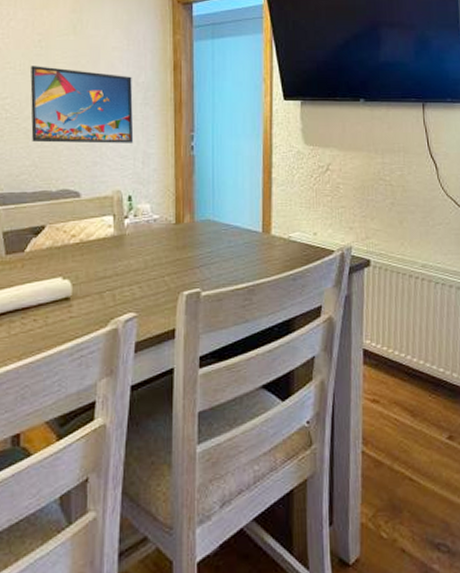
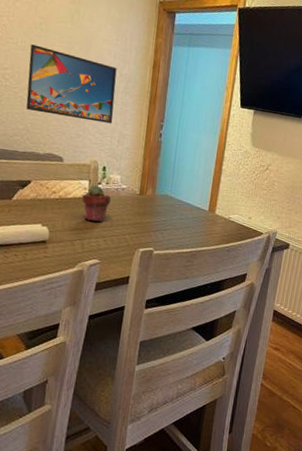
potted succulent: none [107,220,142,265] -> present [82,185,112,222]

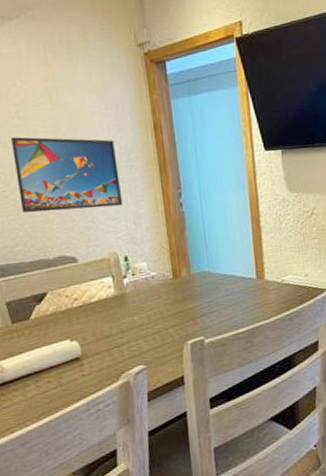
potted succulent: present [82,185,112,222] -> none [108,280,143,323]

